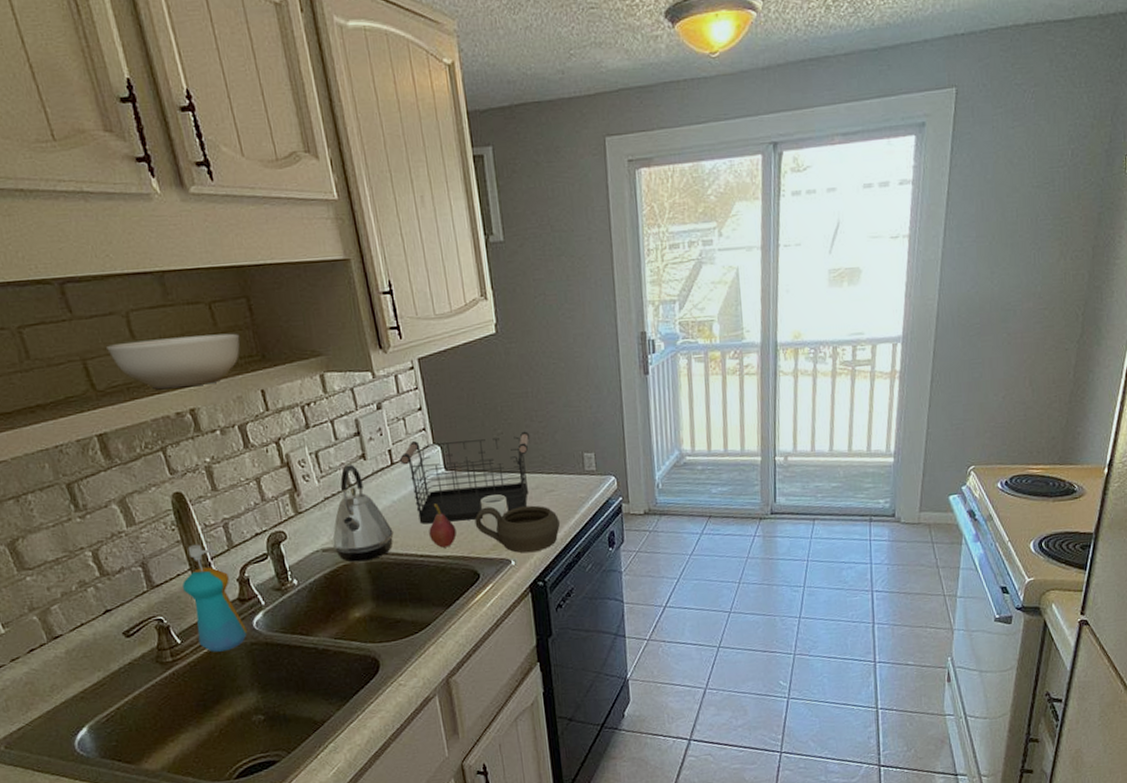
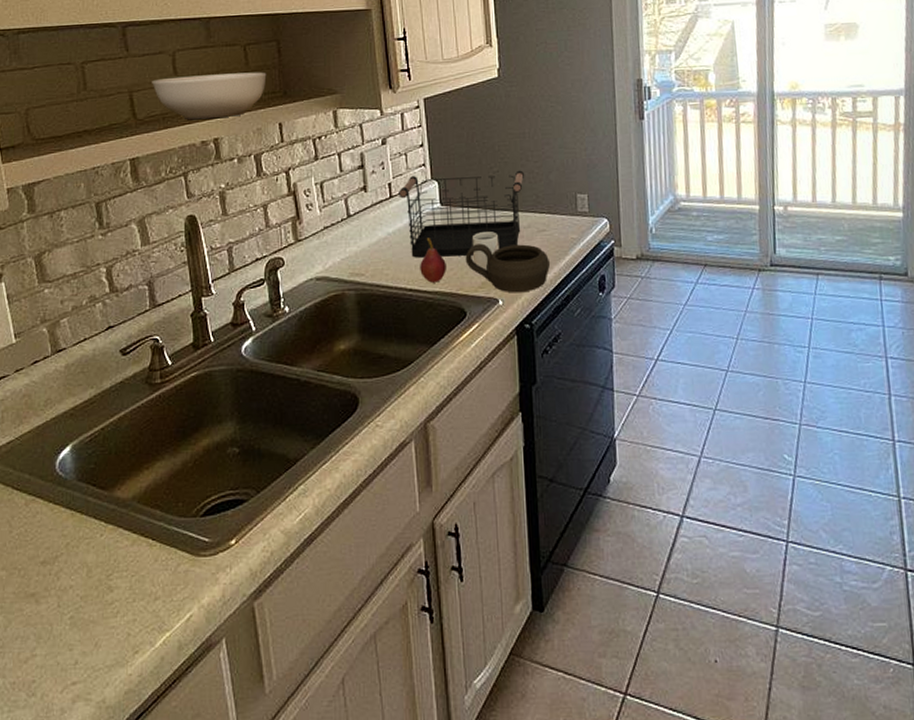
soap dispenser: present [182,544,247,653] -> none [181,266,235,377]
kettle: present [331,464,394,562] -> none [325,196,386,293]

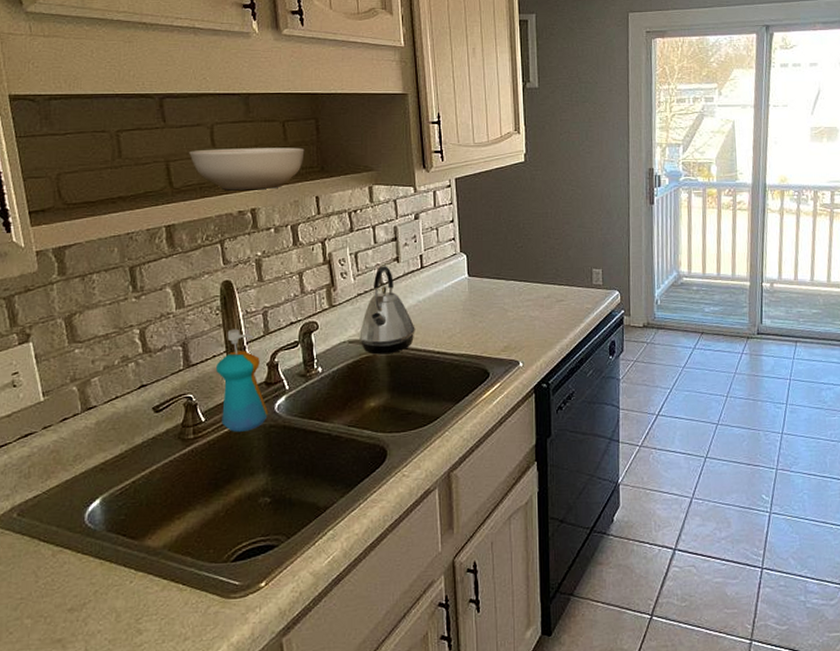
soap dispenser: none [181,266,235,377] -> present [215,328,268,432]
kettle: none [325,196,386,293] -> present [358,266,415,355]
dish rack: present [399,170,525,258] -> none [429,246,547,324]
fruit: present [420,238,446,283] -> none [448,305,472,346]
ceramic pot: present [465,243,551,293] -> none [490,311,567,356]
mug: present [471,231,500,270] -> none [496,301,522,335]

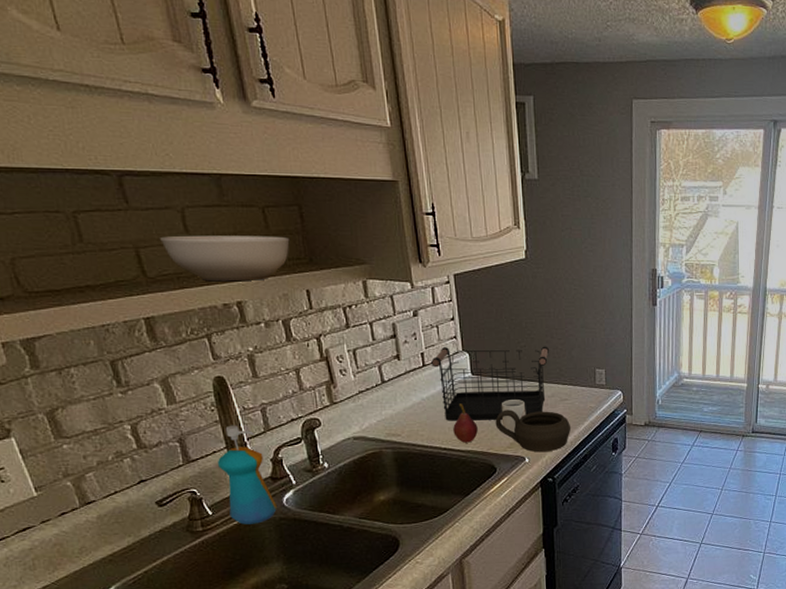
kettle: present [358,266,415,355] -> none [362,363,421,451]
dish rack: none [429,246,547,324] -> present [431,346,550,421]
fruit: none [448,305,472,346] -> present [453,403,478,443]
ceramic pot: none [490,311,567,356] -> present [495,409,571,453]
mug: none [496,301,522,335] -> present [501,399,526,433]

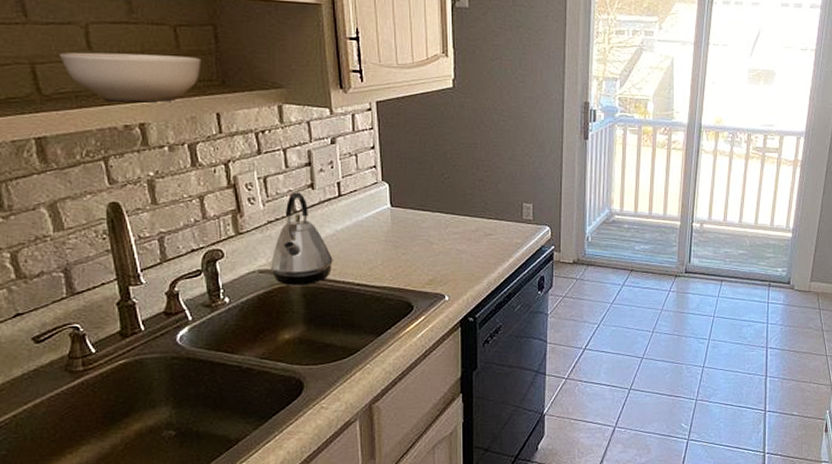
soap dispenser: present [217,425,277,525] -> none [105,255,169,364]
kettle: none [362,363,421,451] -> present [269,192,333,285]
dish rack: present [431,346,550,421] -> none [348,177,475,255]
fruit: present [453,403,478,443] -> none [368,236,395,279]
ceramic pot: present [495,409,571,453] -> none [414,244,495,290]
mug: present [501,399,526,433] -> none [421,233,448,269]

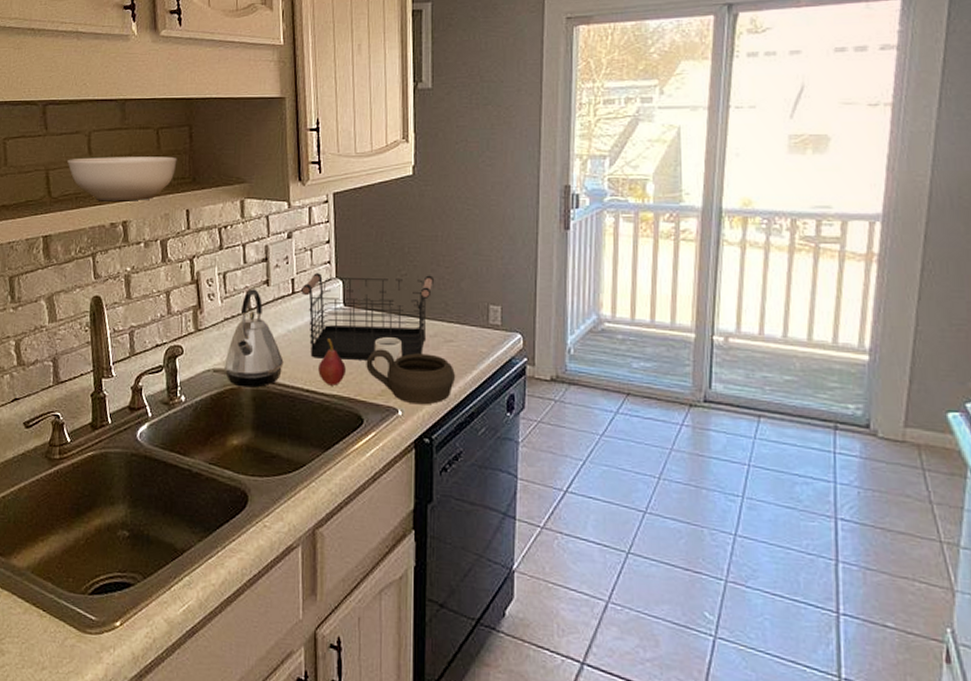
dish rack: none [348,177,475,255] -> present [301,273,435,361]
fruit: none [368,236,395,279] -> present [318,338,346,386]
ceramic pot: none [414,244,495,290] -> present [366,349,456,405]
mug: none [421,233,448,269] -> present [373,337,403,378]

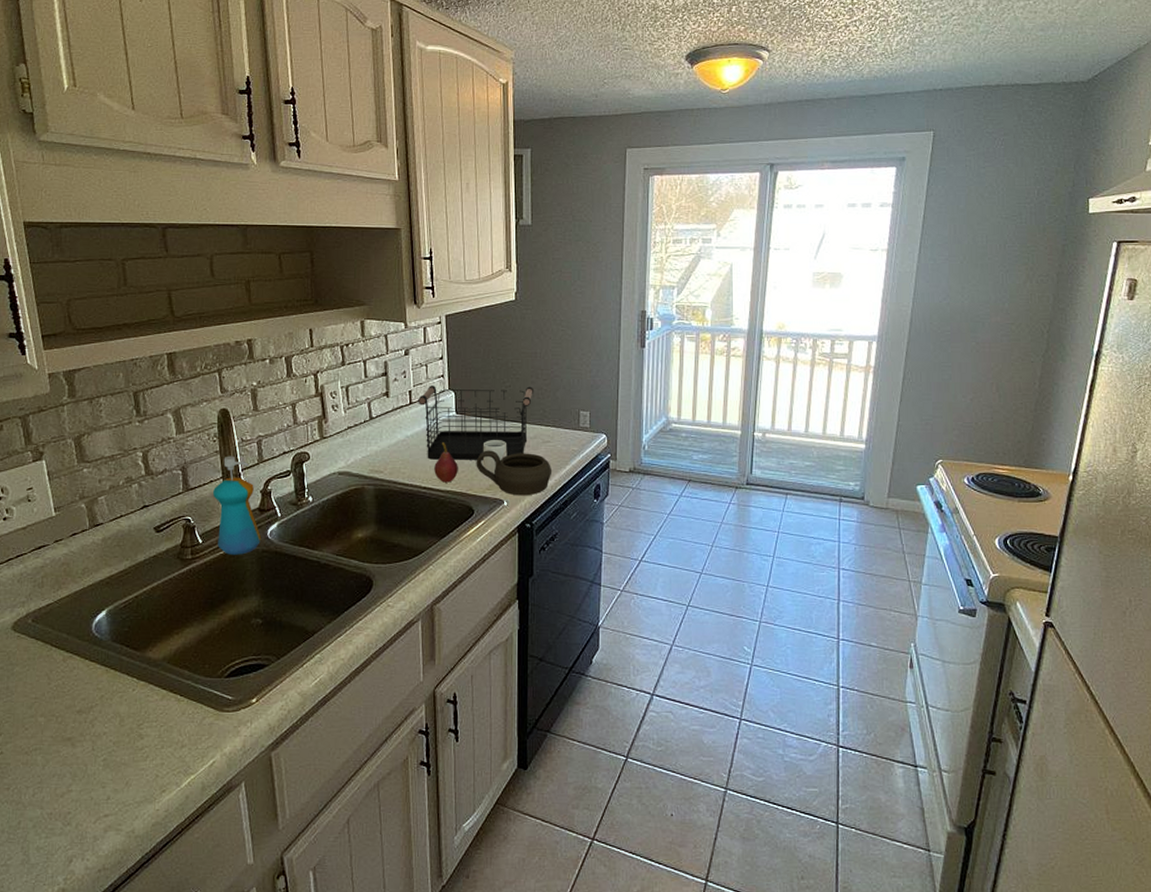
bowl: present [66,156,177,201] -> none [189,279,300,321]
soap dispenser: none [82,347,130,458] -> present [212,456,261,555]
kettle: present [223,289,284,388] -> none [347,400,403,487]

